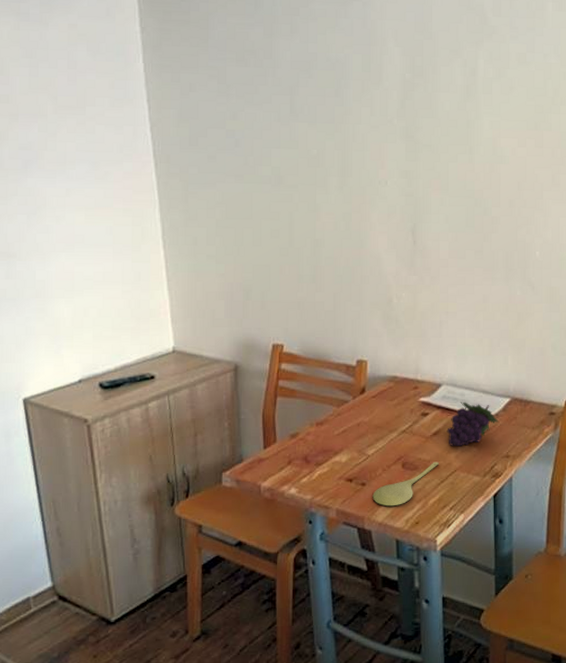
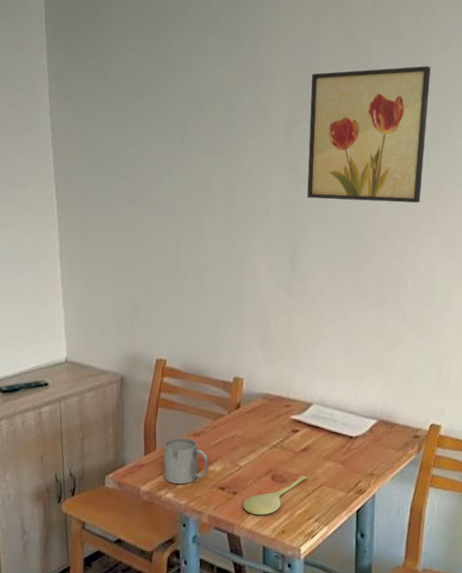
mug: none [285,428,335,478] -> present [163,438,209,484]
wall art: none [424,27,549,170] -> present [307,66,431,203]
fruit: present [447,402,499,447] -> none [315,421,365,463]

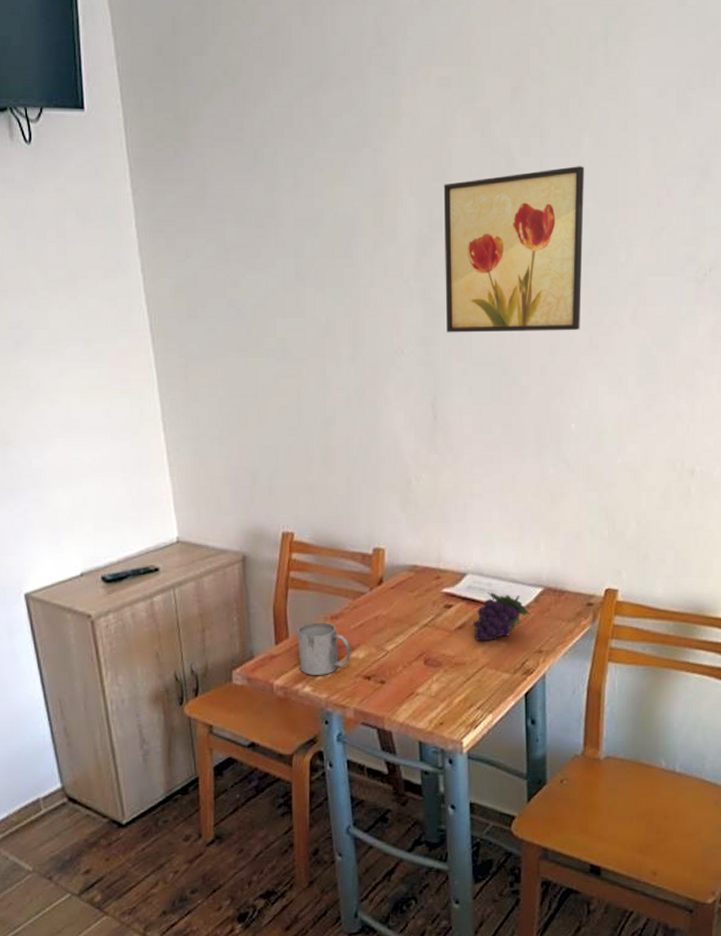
spoon: present [243,476,306,515] -> none [392,657,464,706]
fruit: none [315,421,365,463] -> present [472,592,530,642]

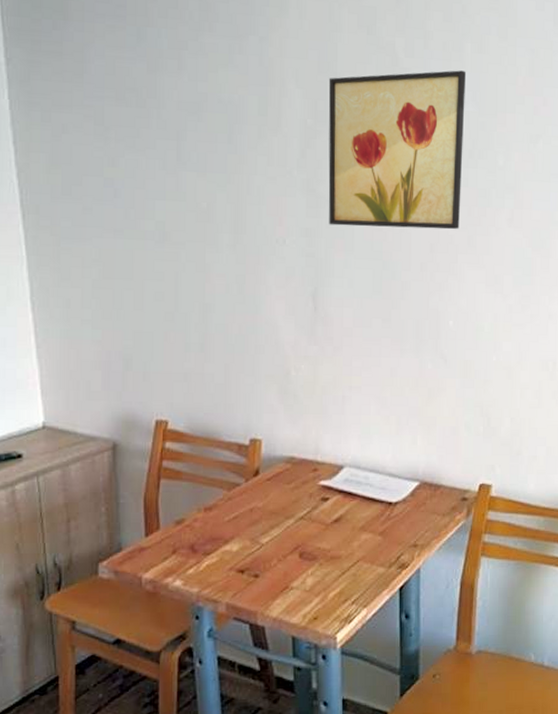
mug: present [298,622,351,675] -> none [169,514,225,568]
fruit: present [472,592,530,642] -> none [349,486,406,535]

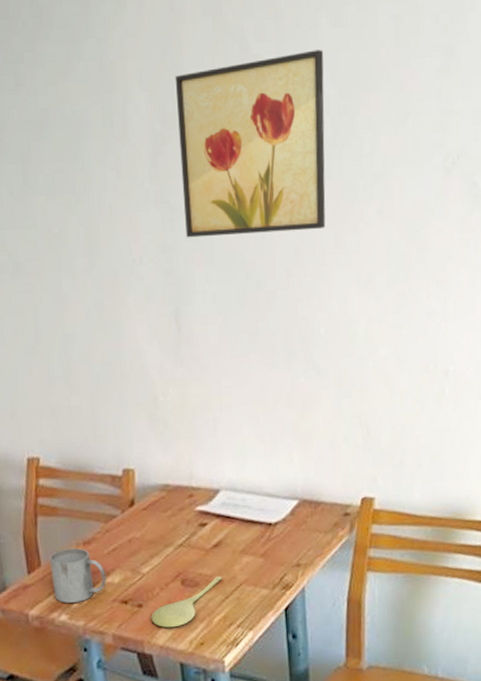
mug: none [169,514,225,568] -> present [50,548,107,603]
spoon: none [266,551,340,600] -> present [151,576,222,628]

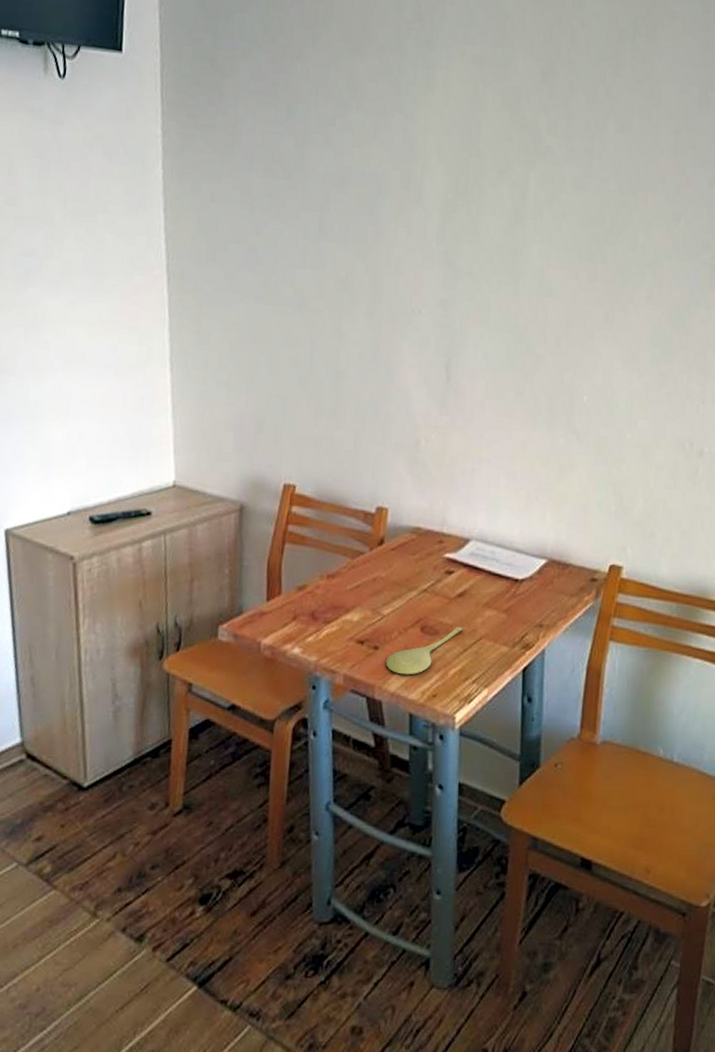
mug: present [50,548,107,603] -> none [290,579,346,637]
wall art: present [175,50,326,238] -> none [465,149,609,305]

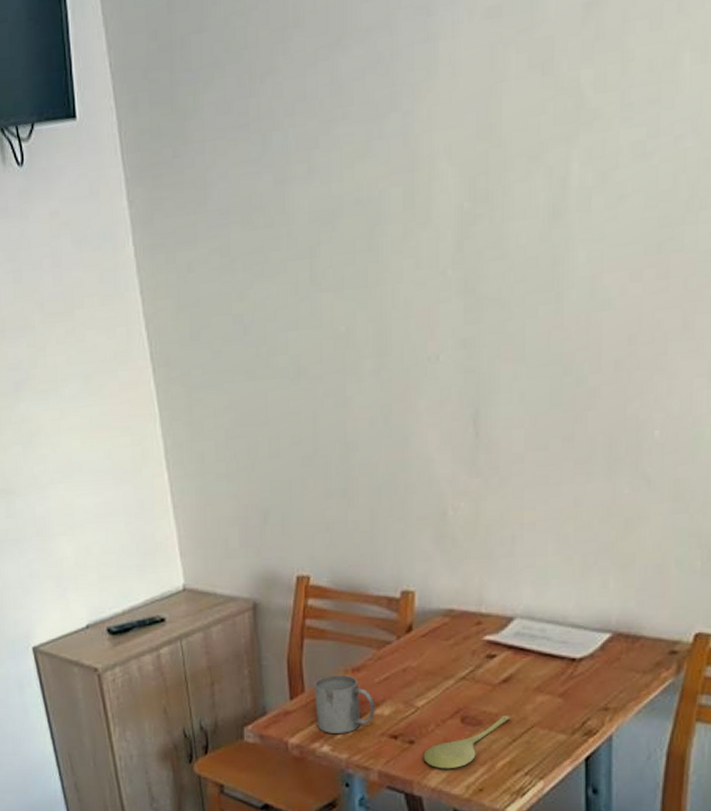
mug: none [290,579,346,637] -> present [315,675,375,733]

